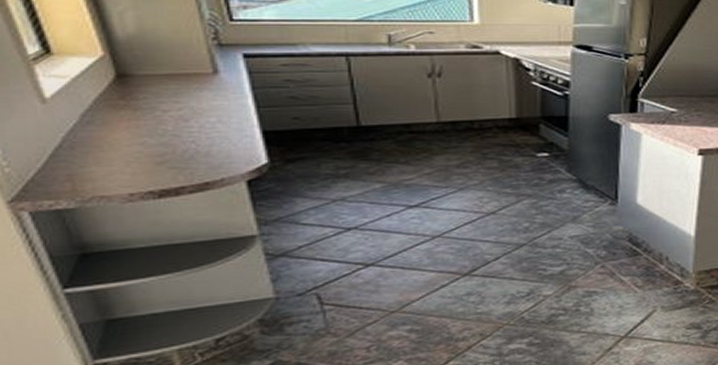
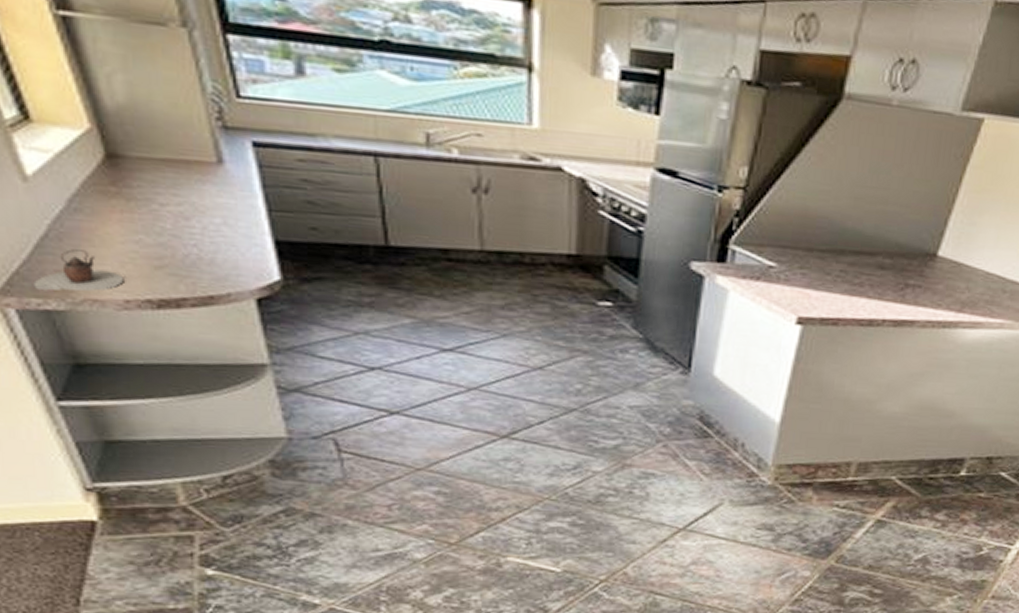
teapot: none [47,155,129,194] -> present [33,249,124,292]

